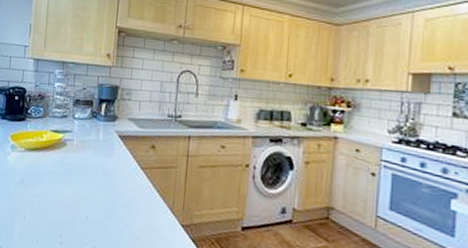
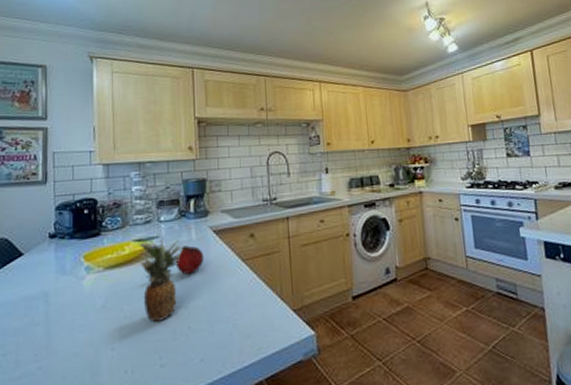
fruit: none [52,133,92,206] -> present [137,238,184,323]
fruit: none [83,144,108,170] -> present [175,245,204,274]

